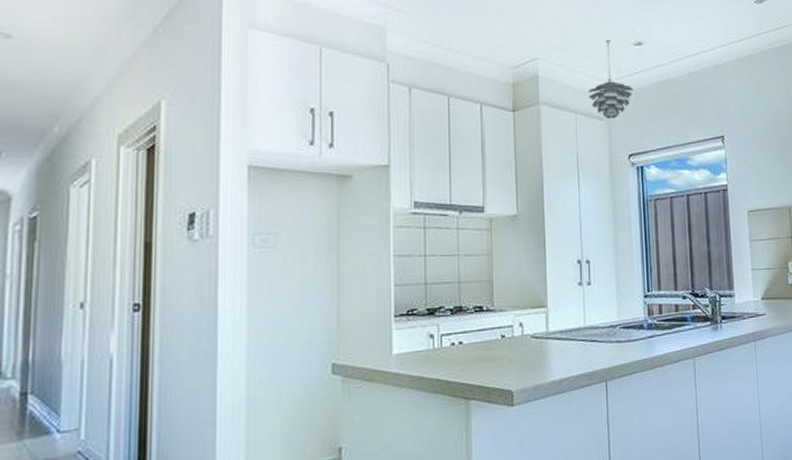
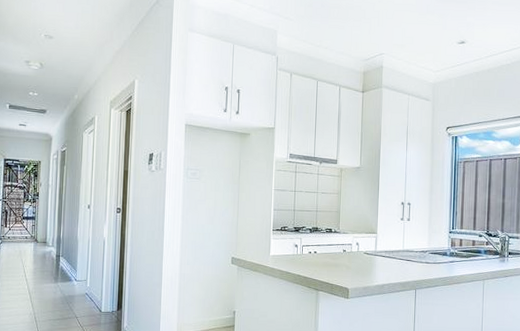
pendant light: present [588,39,633,119] -> none [419,39,455,100]

